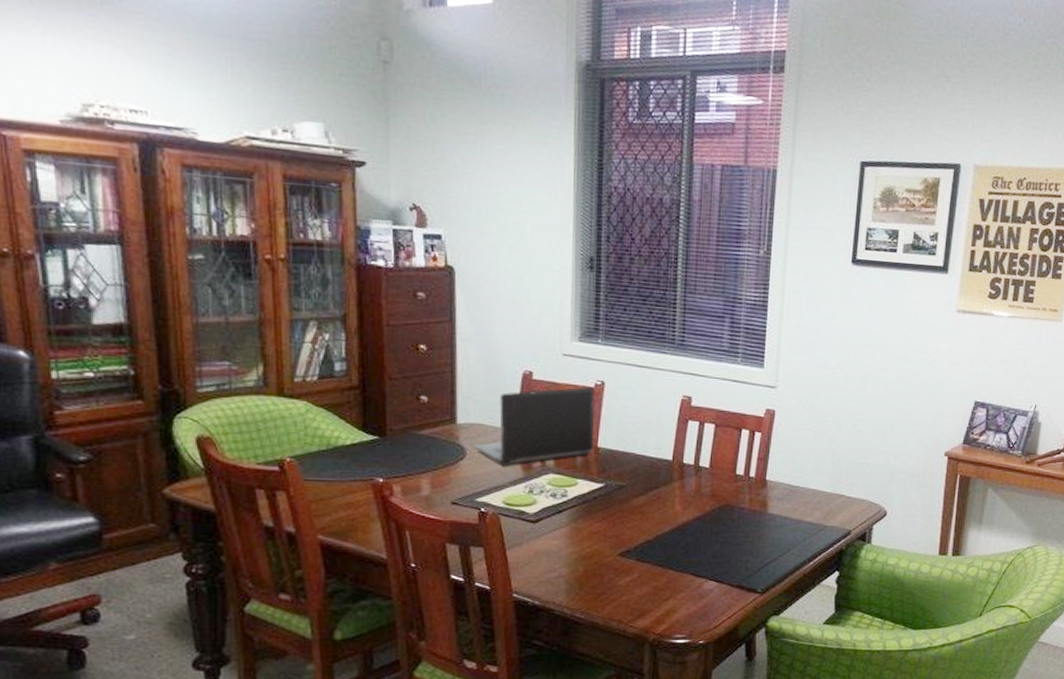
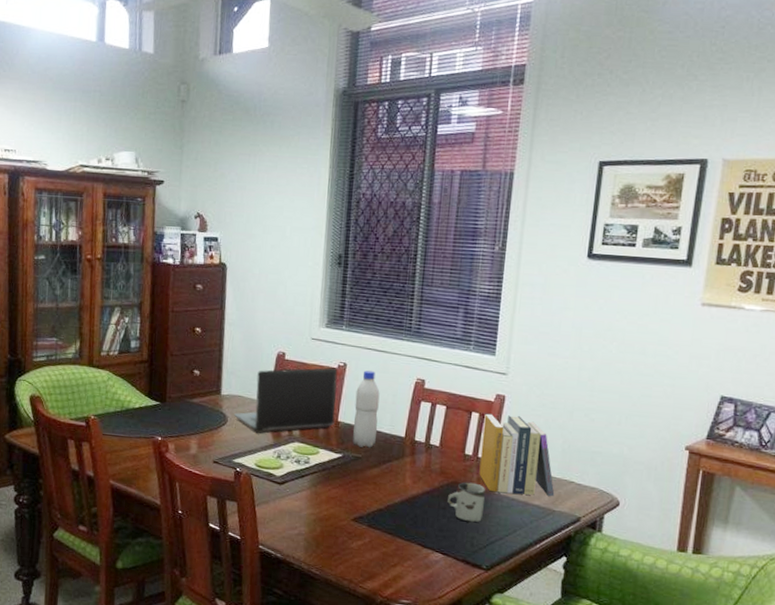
water bottle: none [614,389,643,475] -> present [352,370,380,448]
cup: none [720,503,758,546] -> present [447,482,485,523]
books: none [751,430,826,513] -> present [479,413,555,497]

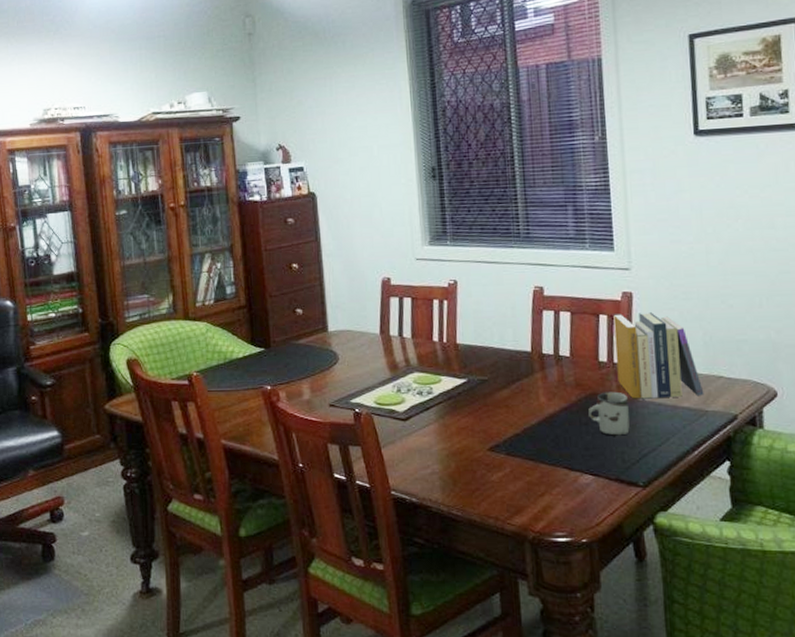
laptop computer: present [234,367,338,433] -> none [345,287,453,368]
water bottle: present [352,370,380,448] -> none [471,285,502,369]

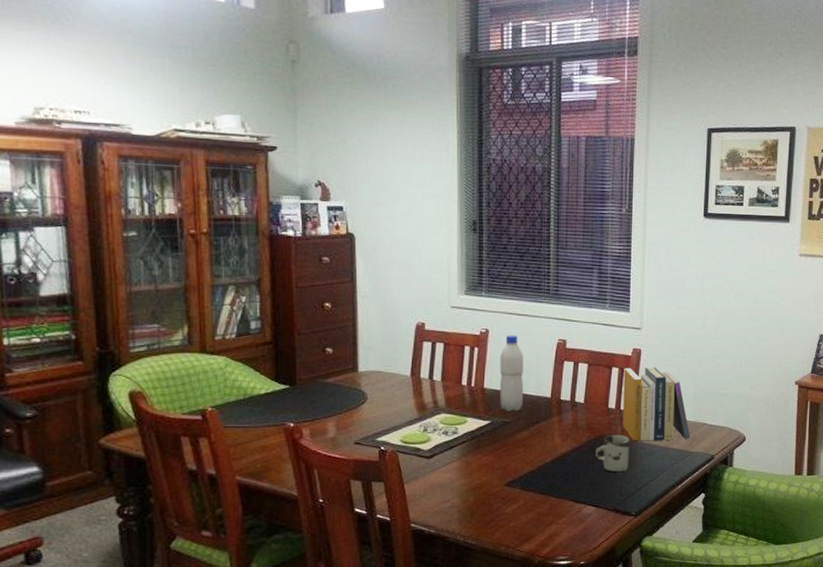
water bottle: none [471,285,502,369] -> present [499,335,524,412]

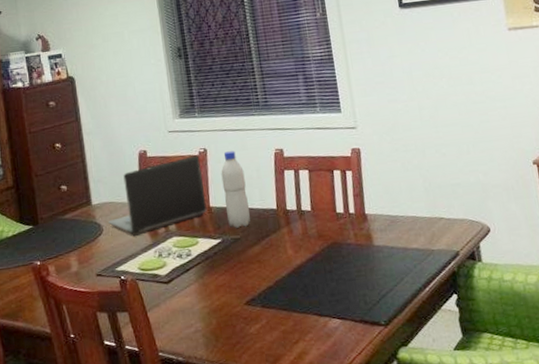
laptop computer: none [374,335,481,408] -> present [108,155,207,236]
cup: present [596,434,629,473] -> none [331,239,369,281]
books: present [622,367,691,441] -> none [345,165,429,245]

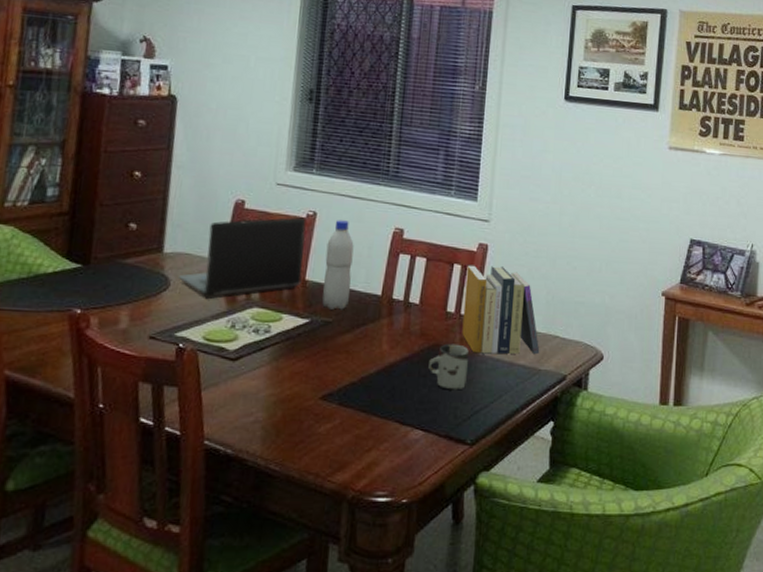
cup: none [331,239,369,281] -> present [428,343,469,390]
books: none [345,165,429,245] -> present [462,265,540,355]

